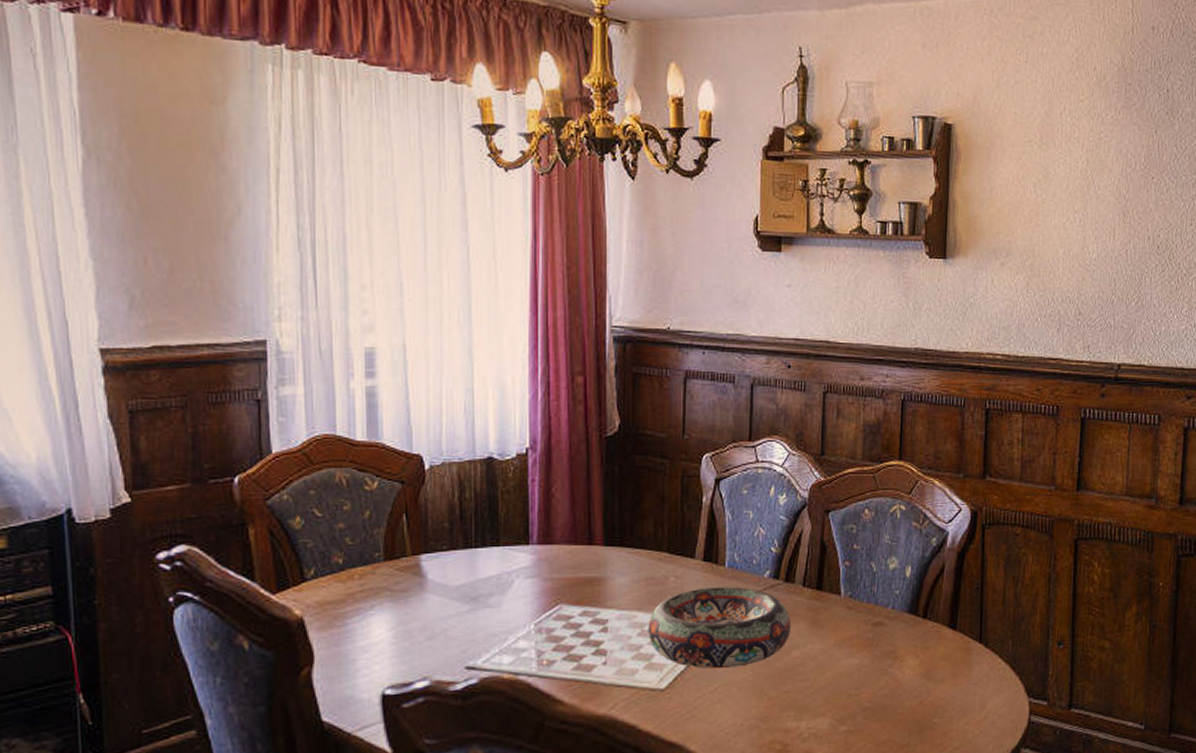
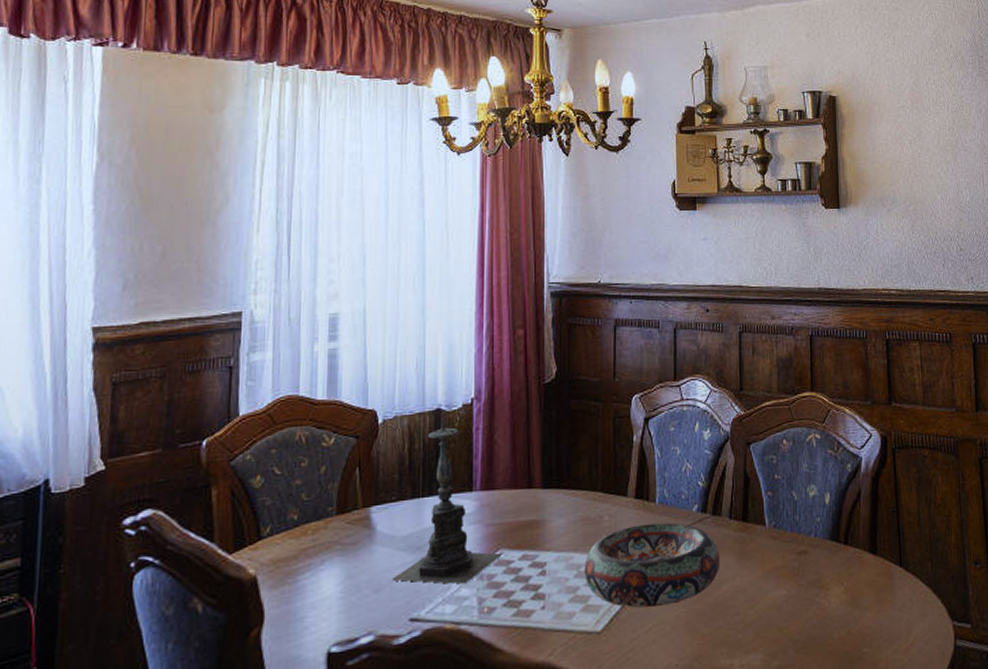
candle holder: none [446,460,561,637] -> present [392,411,502,585]

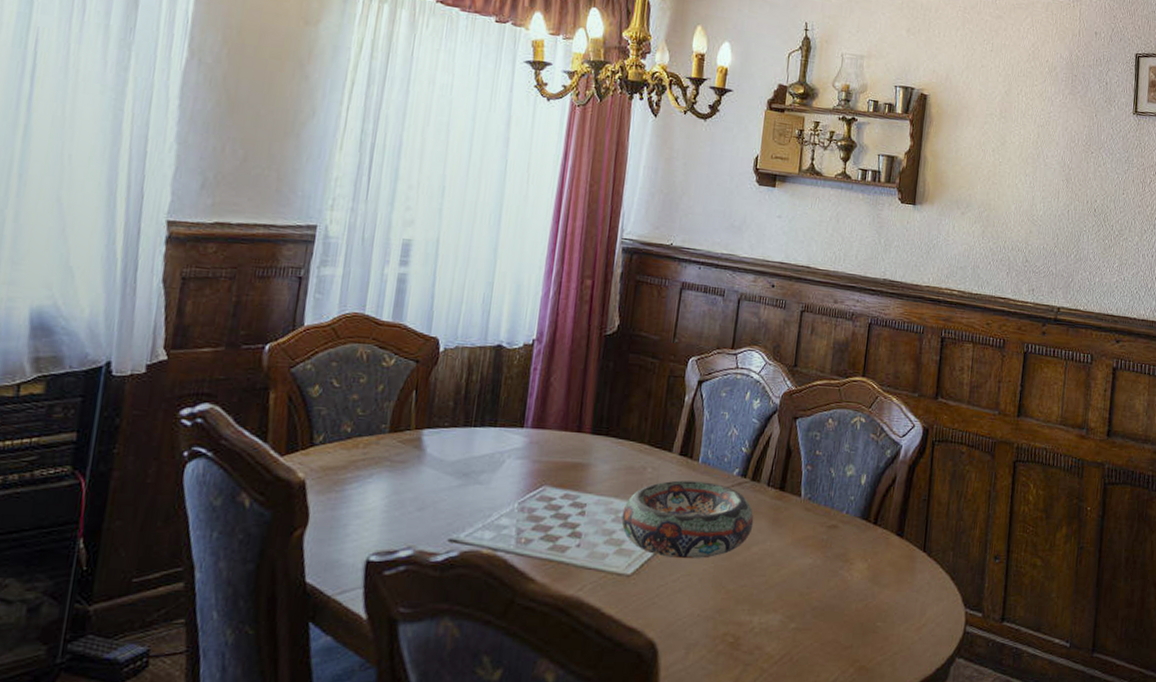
candle holder: present [392,411,502,585] -> none [436,348,545,514]

